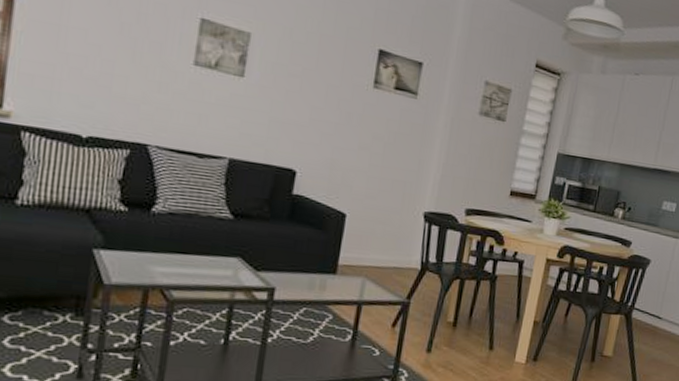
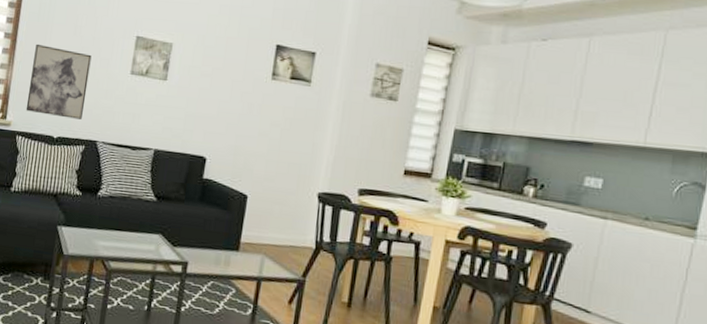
wall art: none [34,10,136,116] -> present [25,43,92,120]

